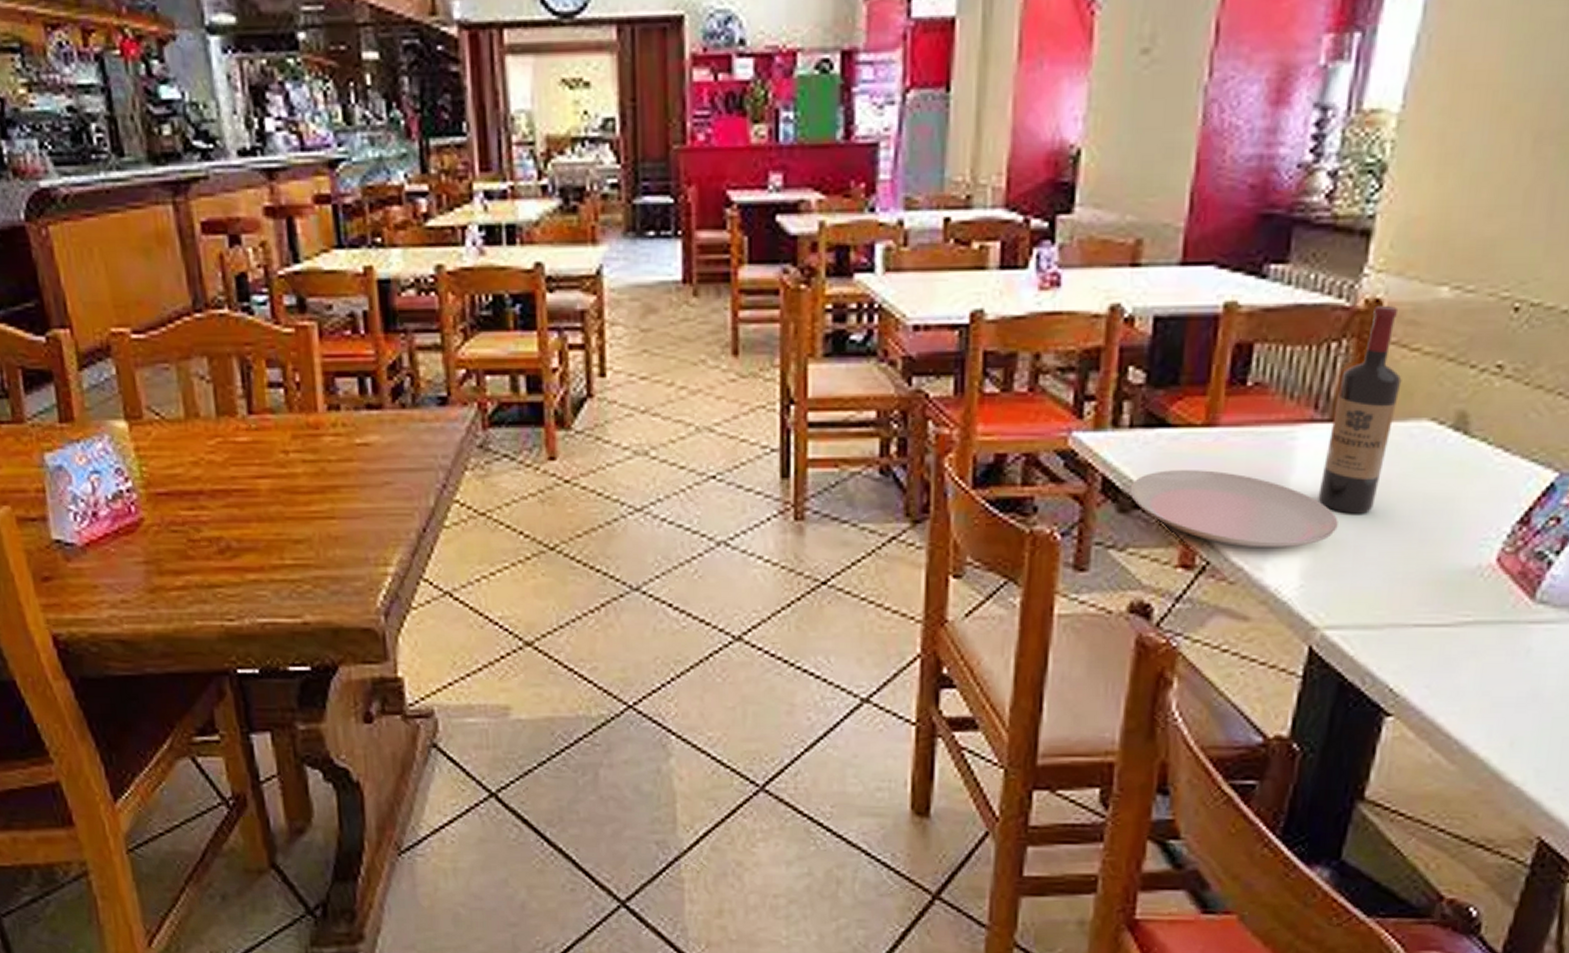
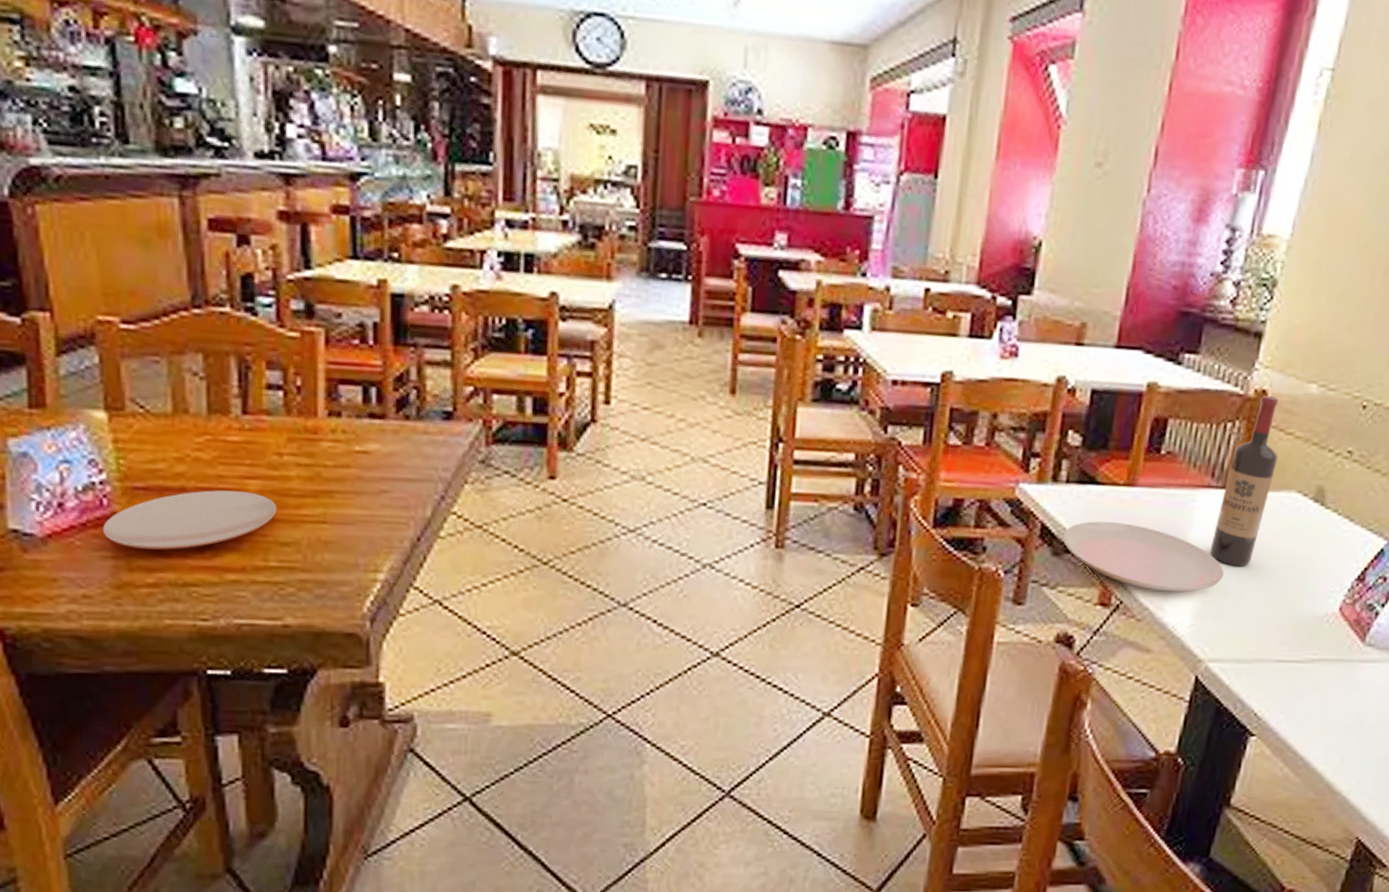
plate: none [132,491,288,553] -> present [102,490,277,550]

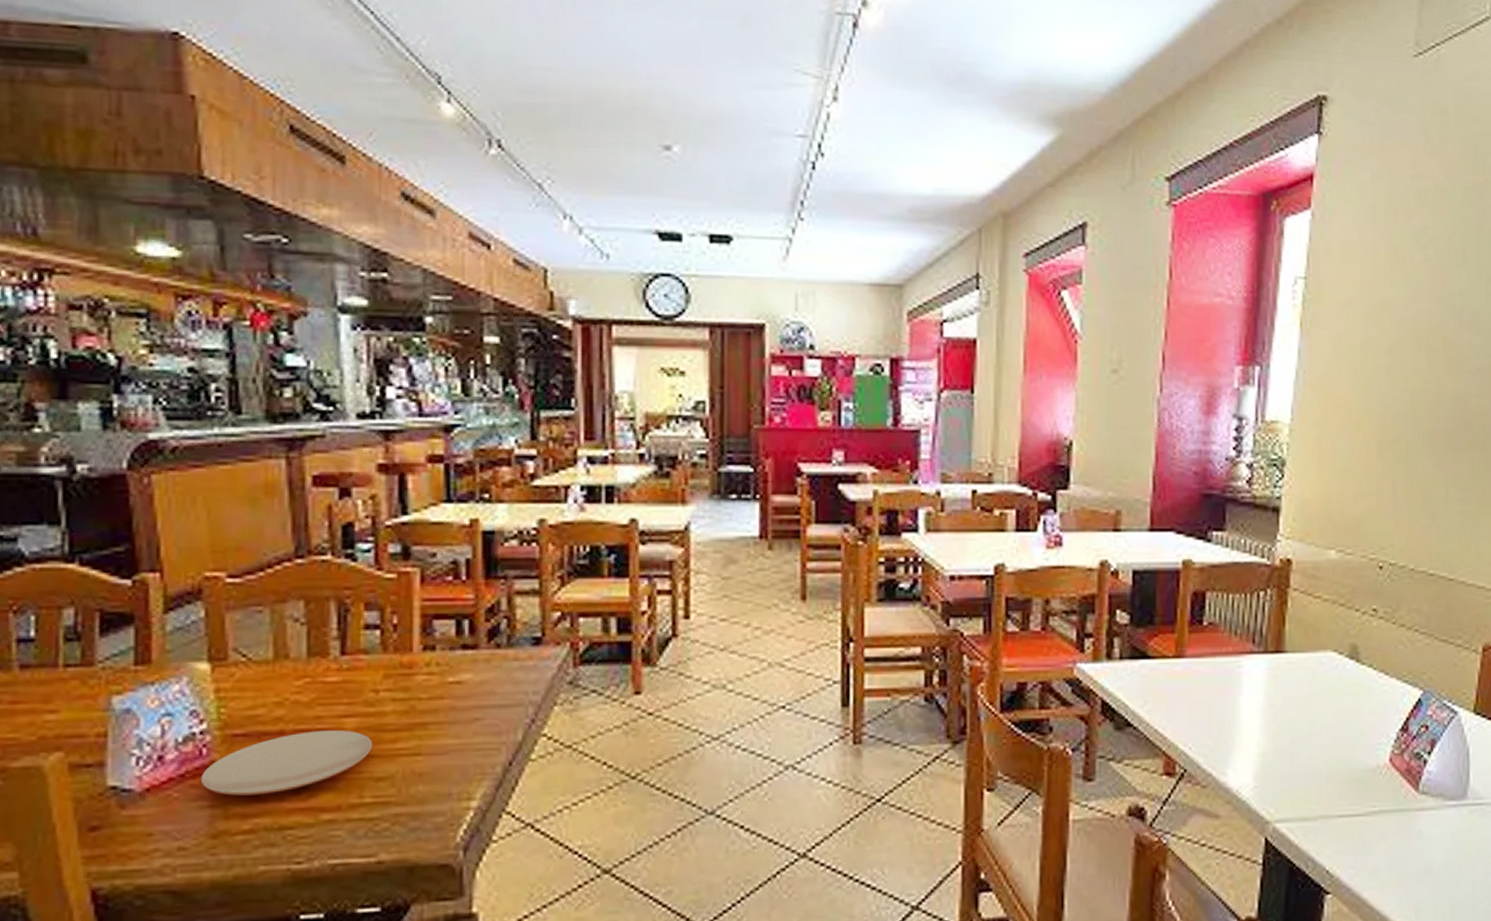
plate: present [1062,521,1224,593] -> none [1123,693,1277,757]
wine bottle: present [1210,395,1279,567] -> none [1261,563,1311,727]

